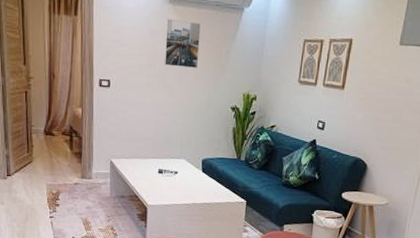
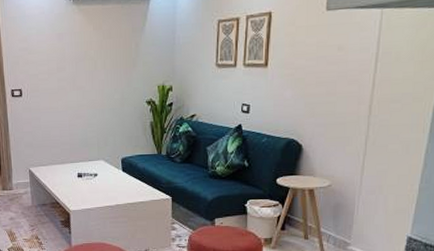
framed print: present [163,18,201,68] -> none [72,19,109,68]

